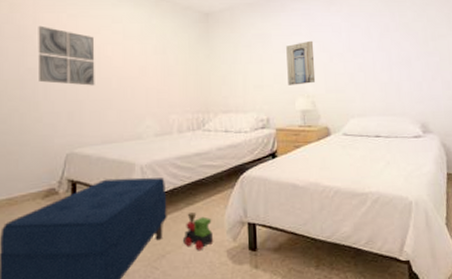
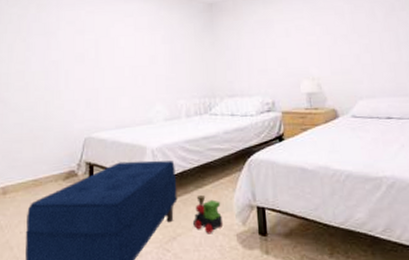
wall art: present [38,25,95,86] -> none [60,22,110,75]
wall art: present [286,40,316,85] -> none [289,24,321,69]

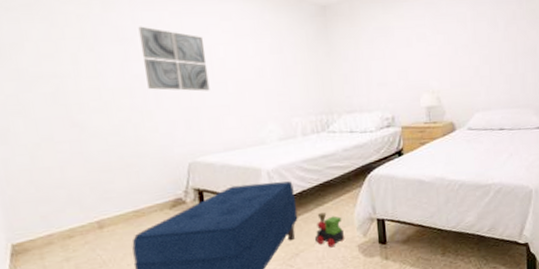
wall art: none [60,22,110,75] -> present [138,26,210,92]

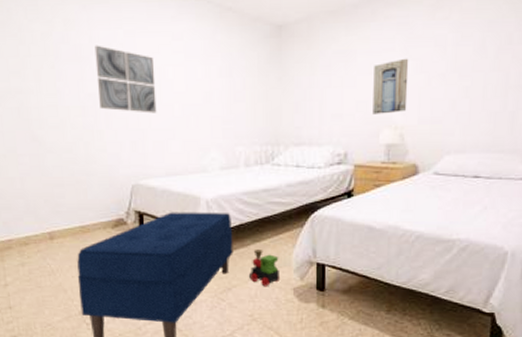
wall art: none [410,32,441,82] -> present [373,58,409,114]

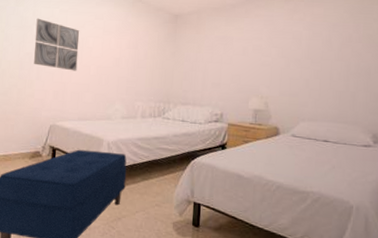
toy train: present [249,250,281,287] -> none [137,186,163,220]
wall art: present [373,58,409,114] -> none [244,45,273,86]

